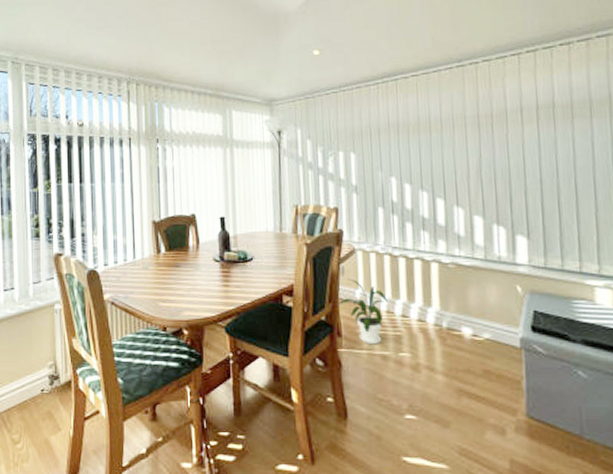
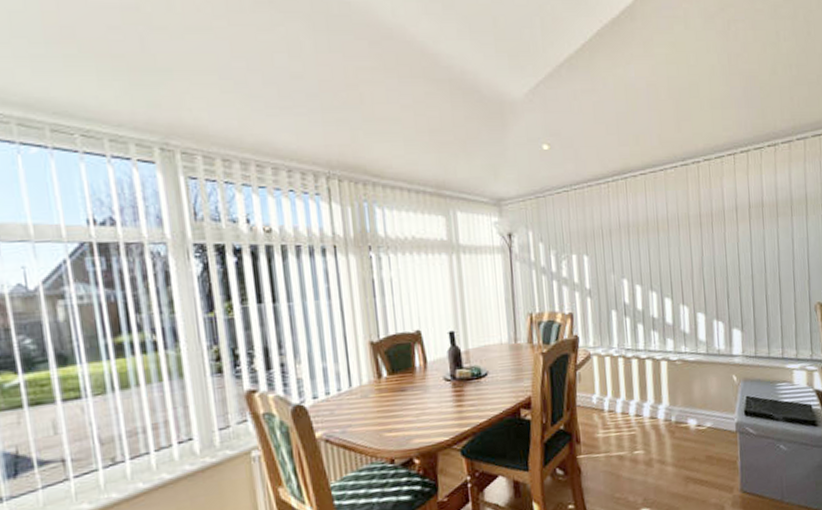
house plant: present [339,278,389,345] -> none [577,384,623,448]

